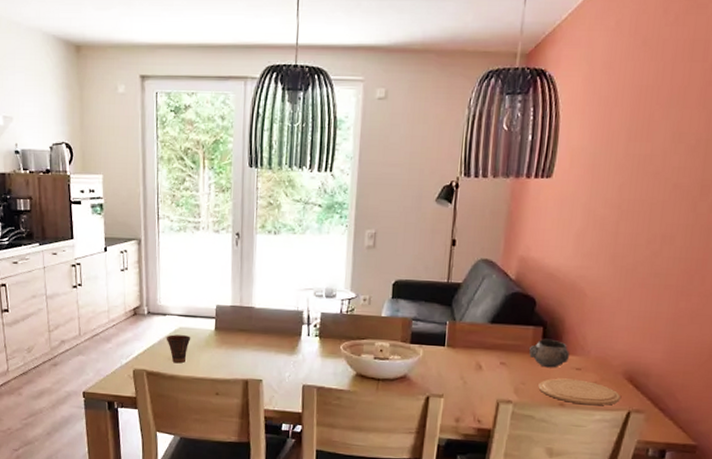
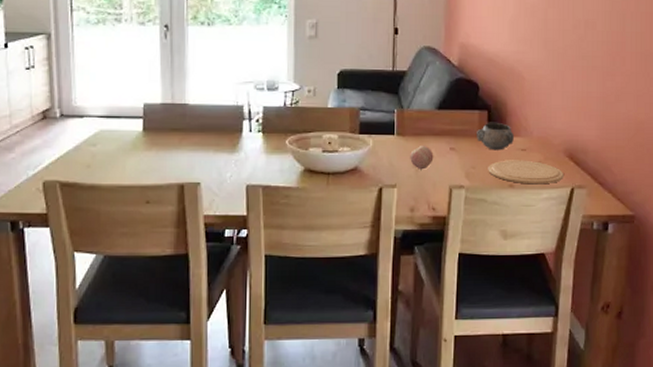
cup: present [166,334,191,364] -> none [83,139,115,171]
apple: none [459,357,483,382] -> present [410,145,434,170]

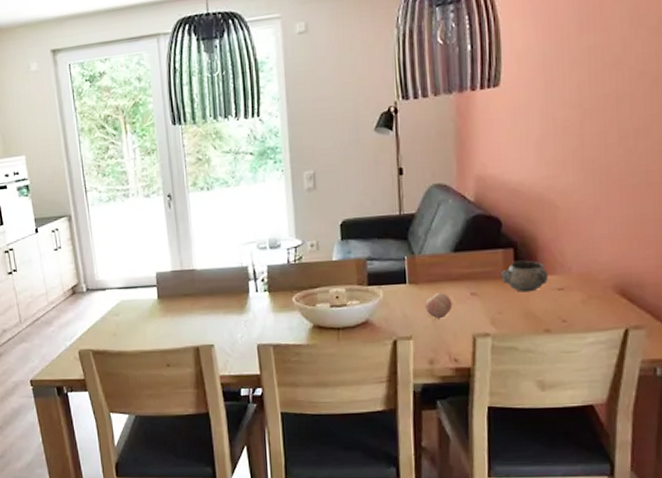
plate: present [488,160,564,185] -> none [517,300,614,328]

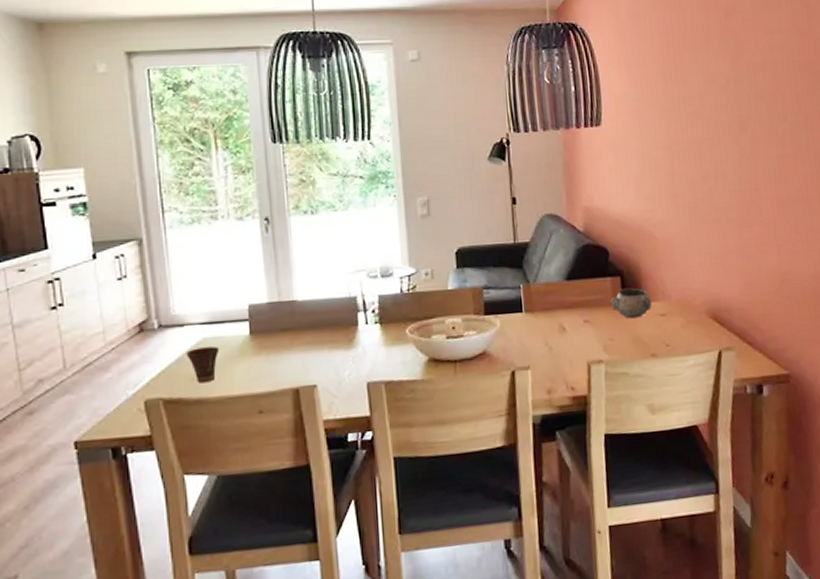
cup: none [108,308,134,339] -> present [186,346,220,383]
apple: present [425,292,453,319] -> none [541,320,567,347]

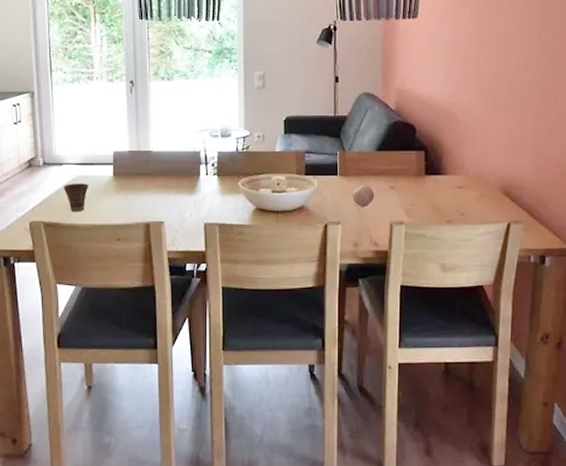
apple: none [541,320,567,347] -> present [352,184,375,207]
decorative bowl: present [611,287,652,319] -> none [415,161,450,188]

